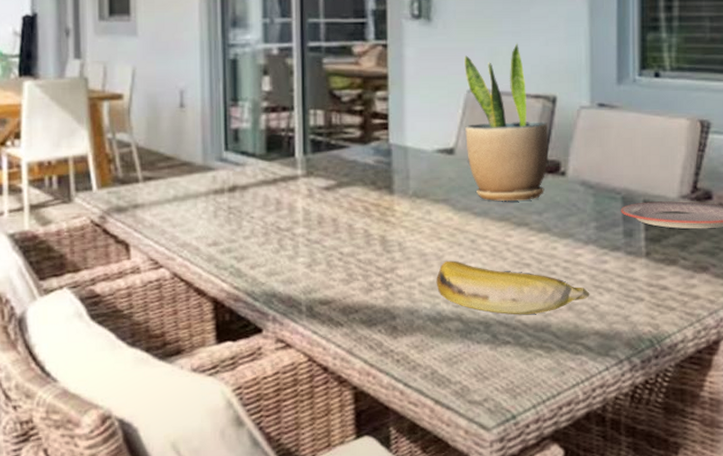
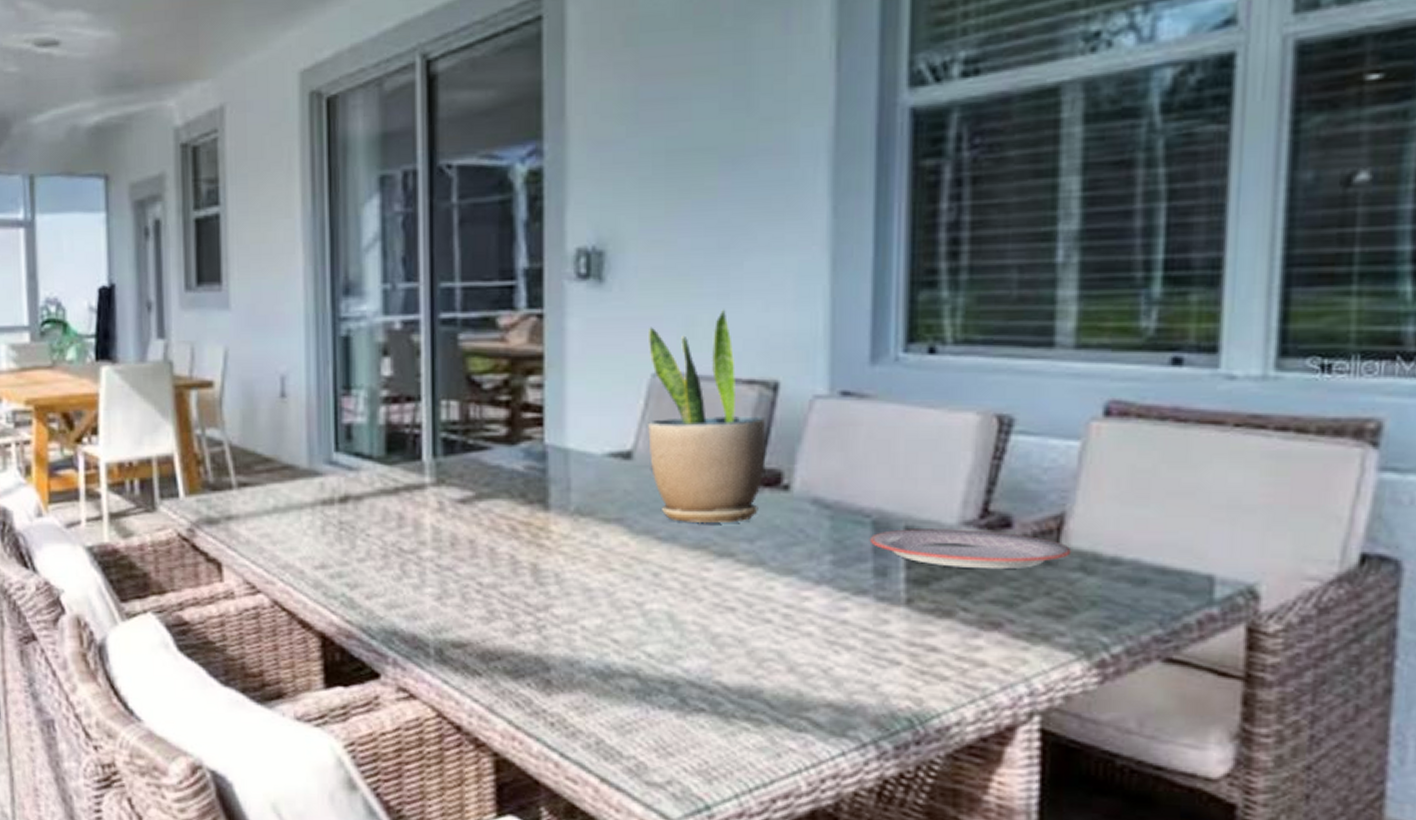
banana: present [436,260,590,315] -> none [604,599,821,676]

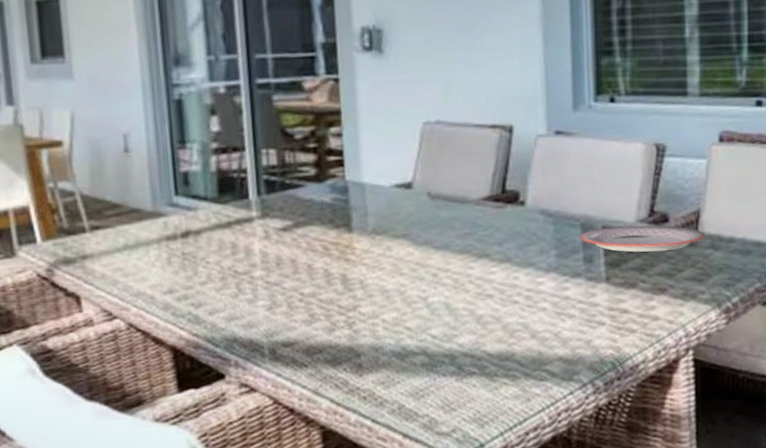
potted plant: present [648,309,765,524] -> none [419,72,507,234]

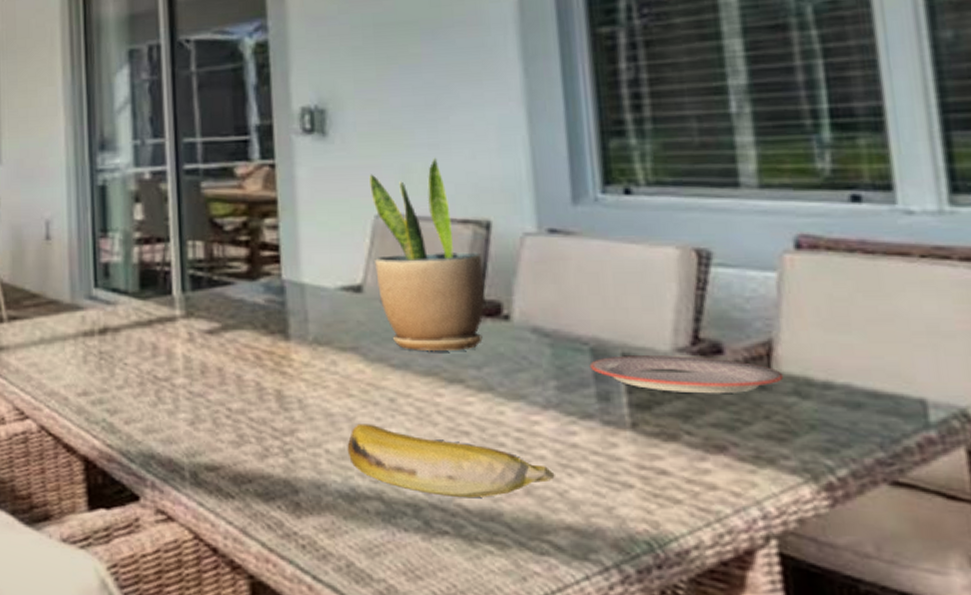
banana: none [399,295,553,346] -> present [347,423,555,498]
potted plant: none [419,72,507,234] -> present [369,157,485,352]

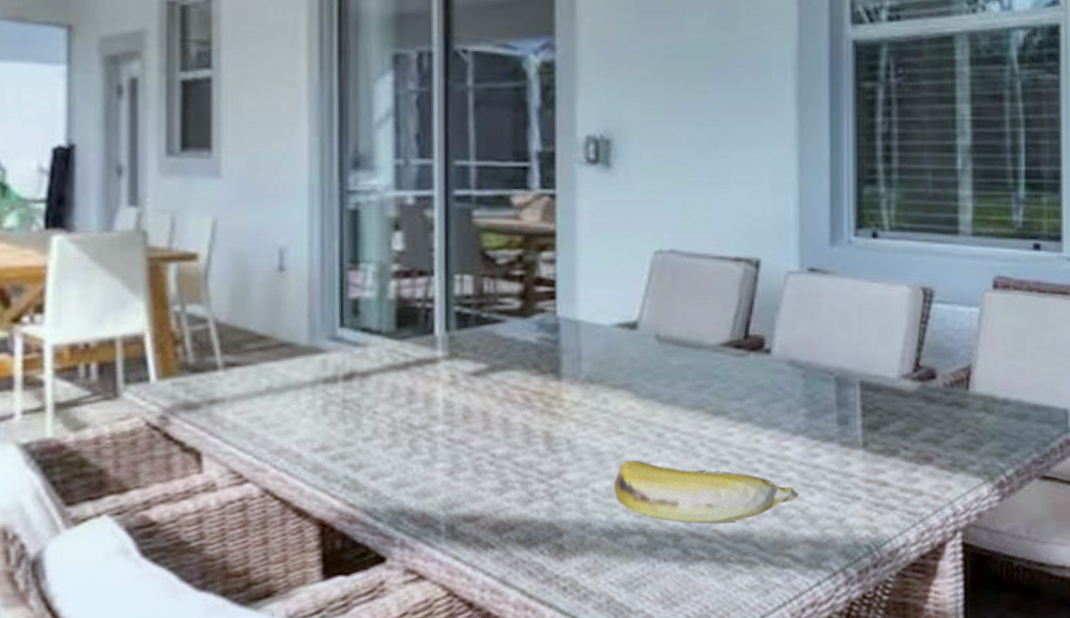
potted plant: present [369,157,485,352] -> none [651,196,750,386]
plate: present [589,355,784,394] -> none [834,381,977,414]

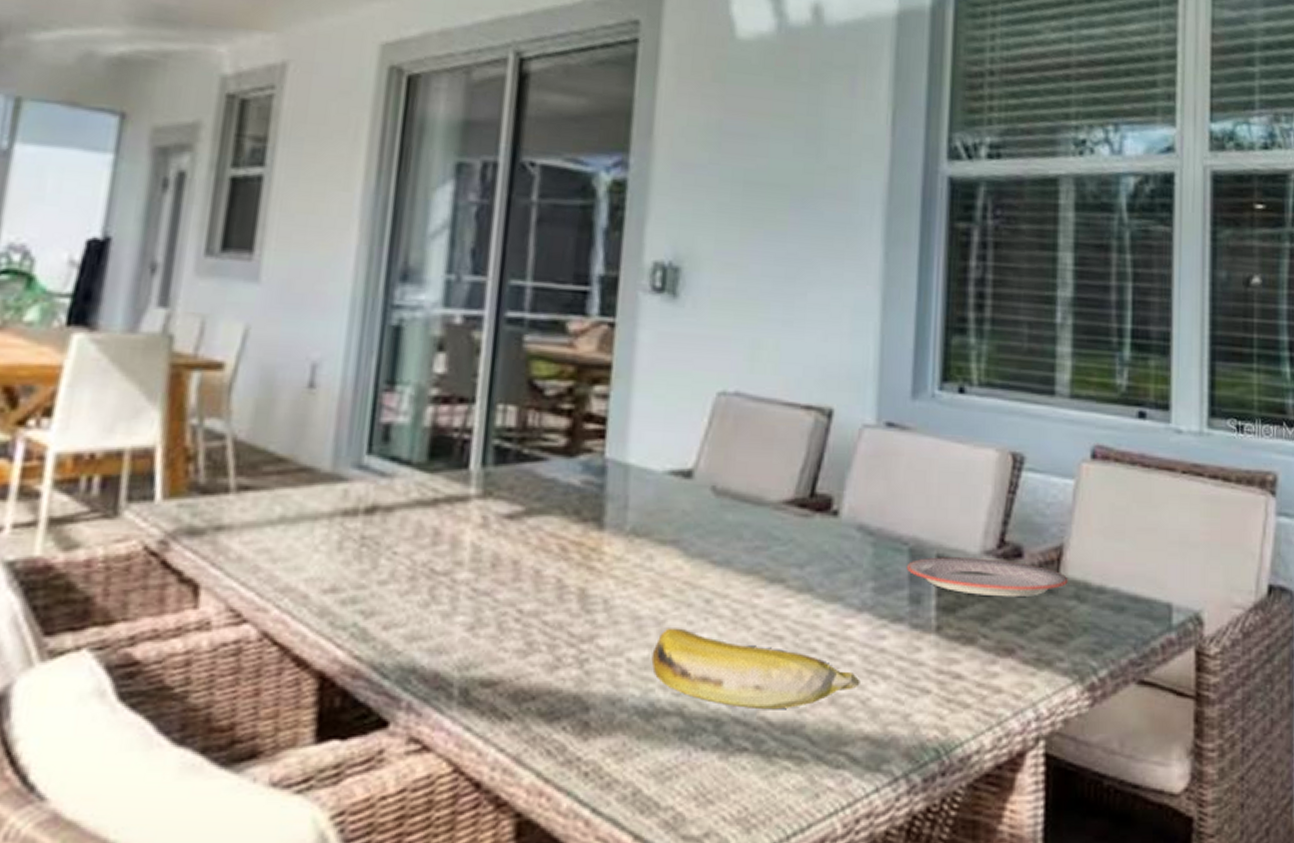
plate: none [834,381,977,414] -> present [906,557,1068,598]

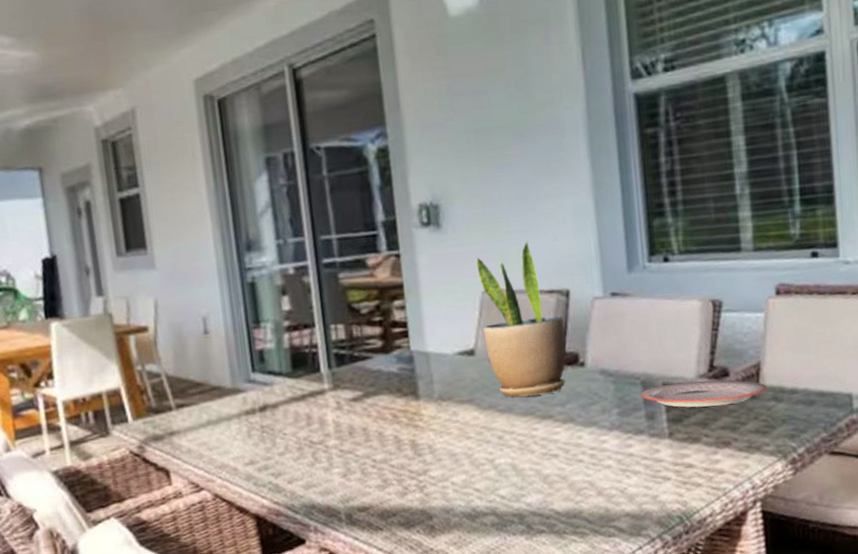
banana: present [651,628,860,710] -> none [468,458,618,505]
potted plant: none [709,335,819,548] -> present [476,241,566,397]

